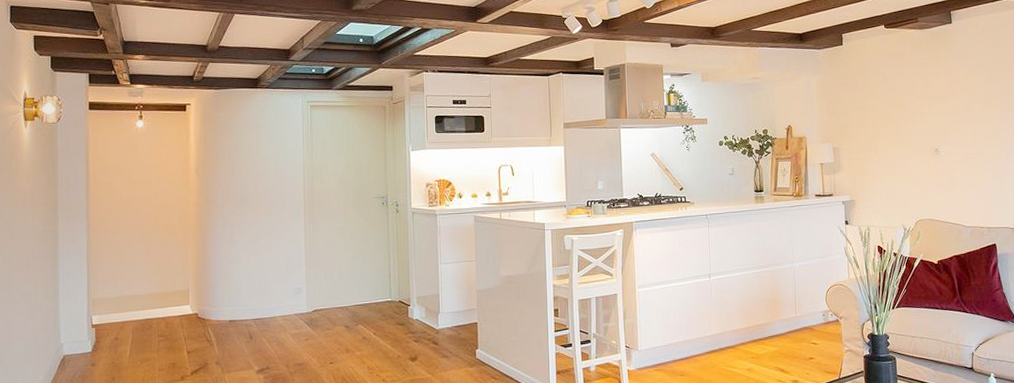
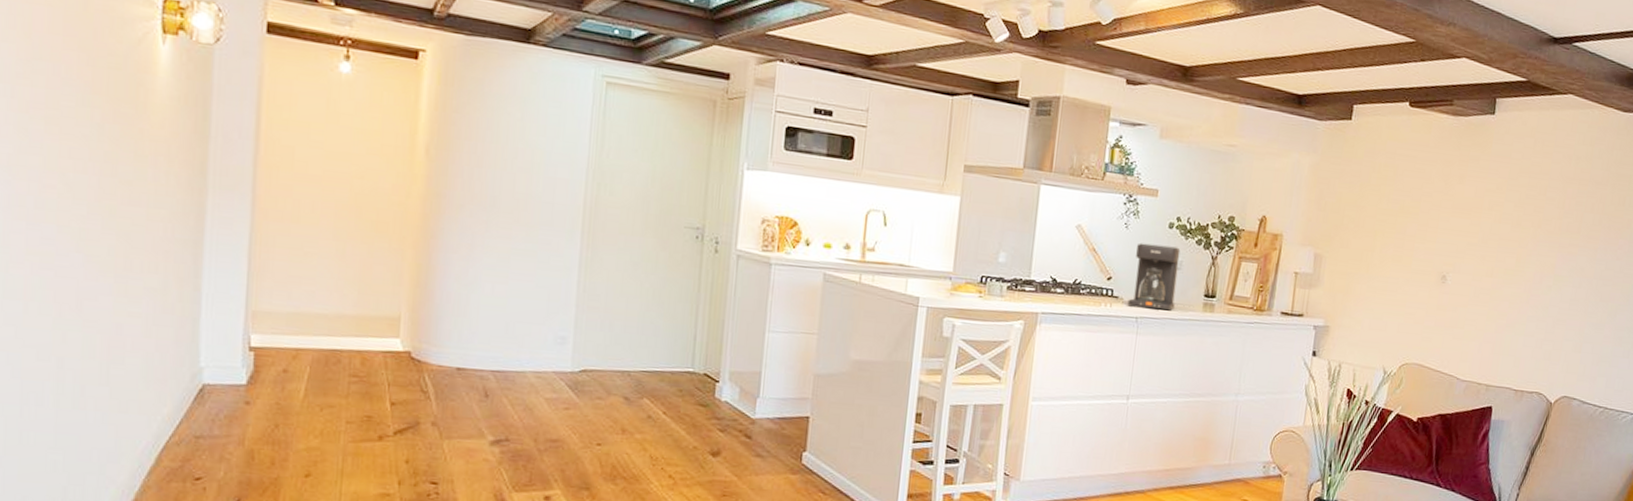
coffee maker: none [698,158,734,207] -> present [1127,243,1181,311]

